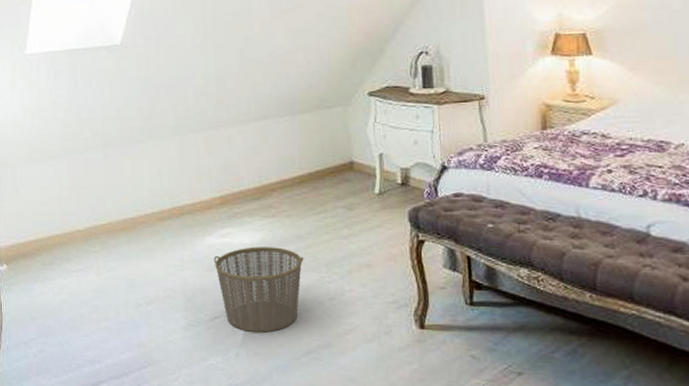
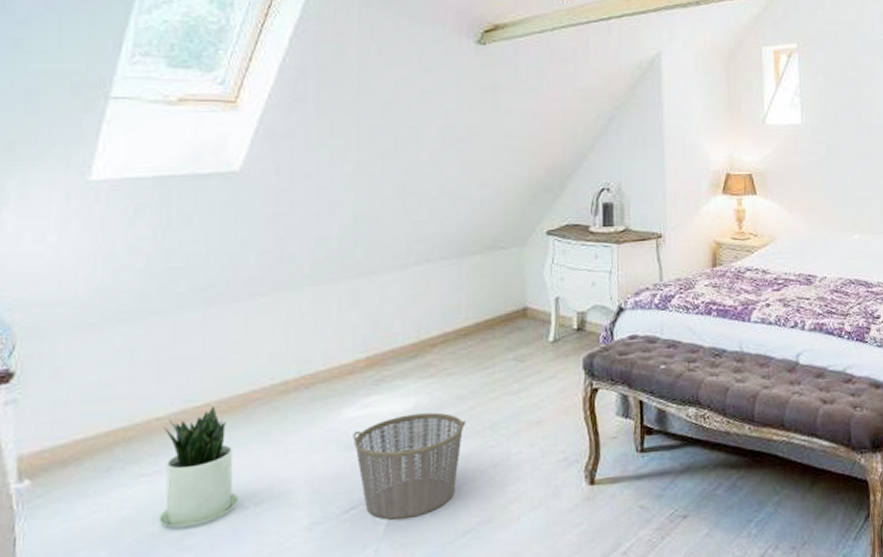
planter: none [84,225,136,314] -> present [159,405,239,530]

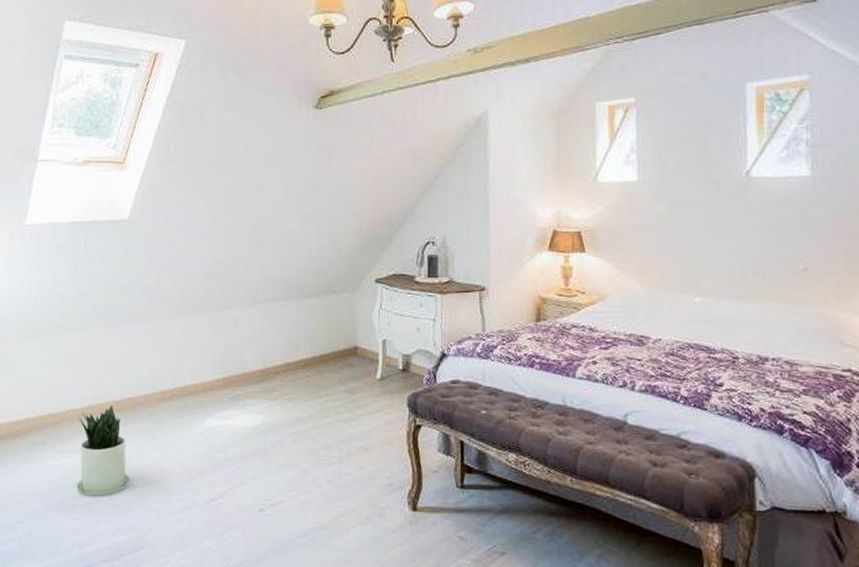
basket: present [353,412,466,520] -> none [213,429,304,515]

